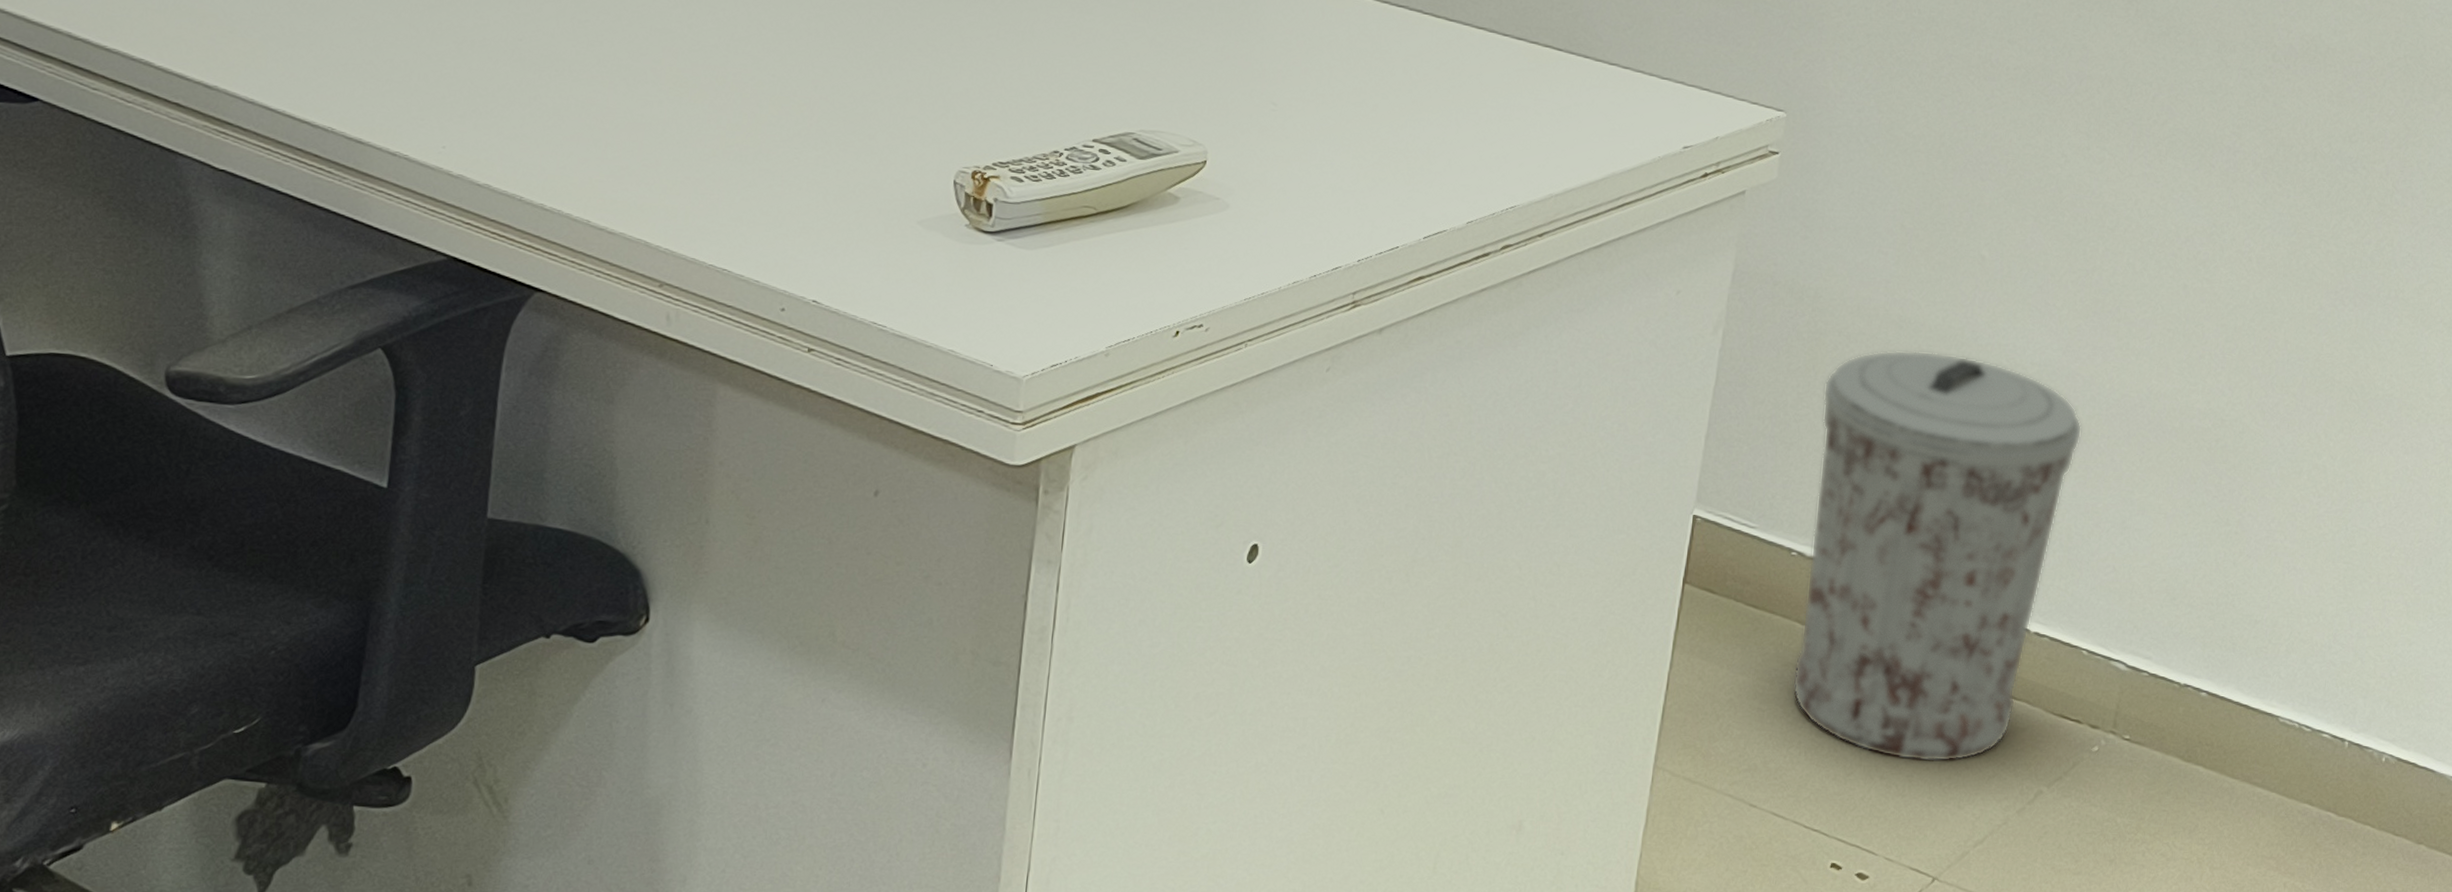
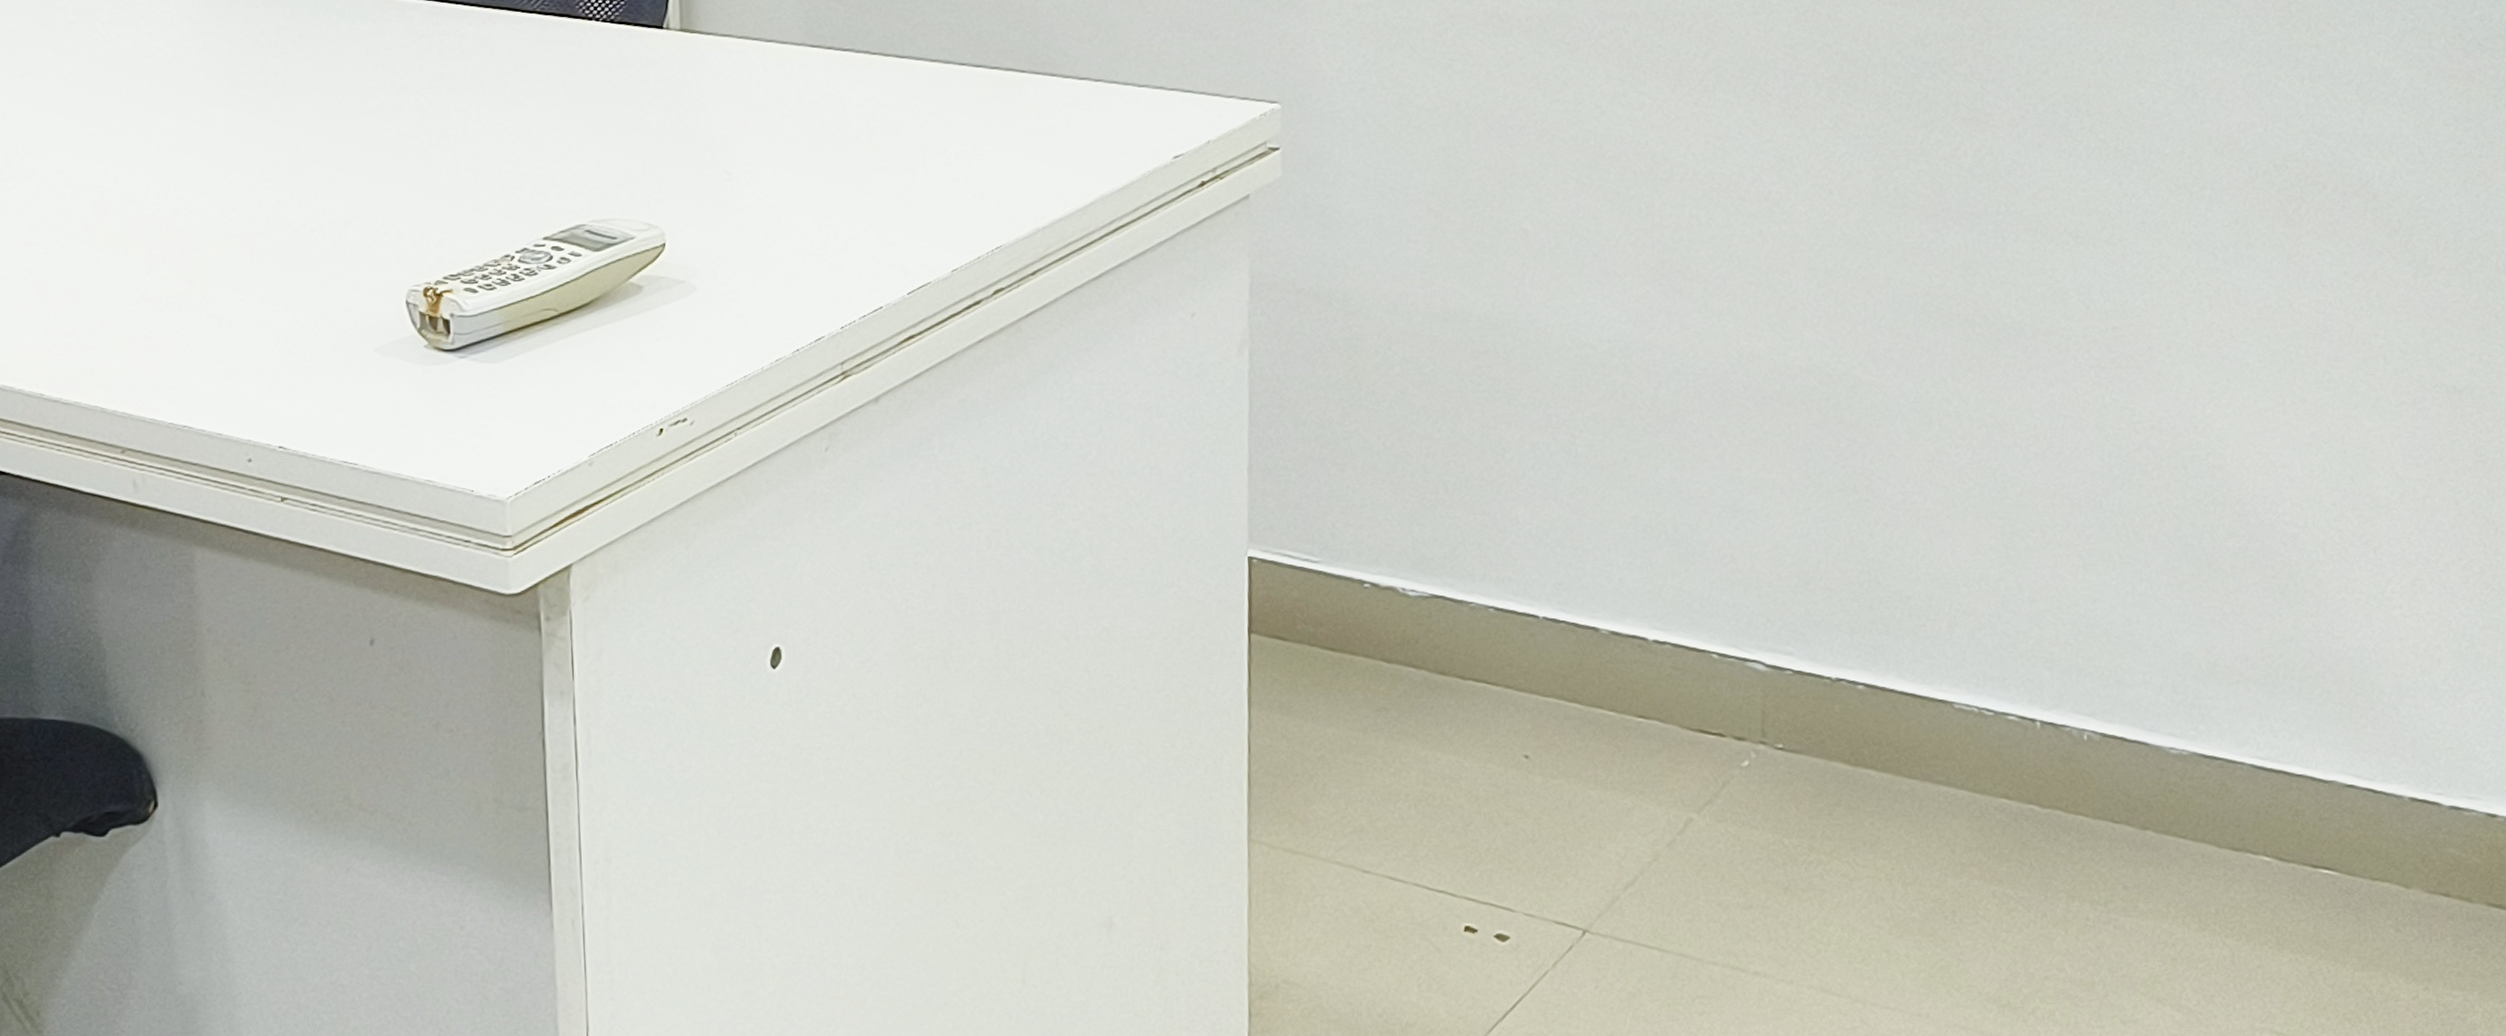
trash can: present [1792,350,2082,763] -> none [1370,342,1670,801]

